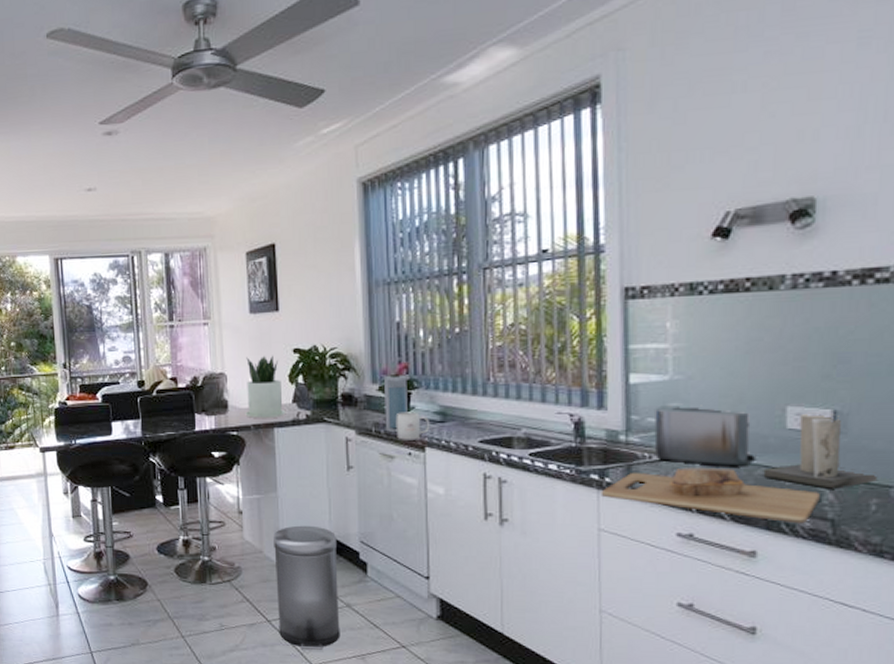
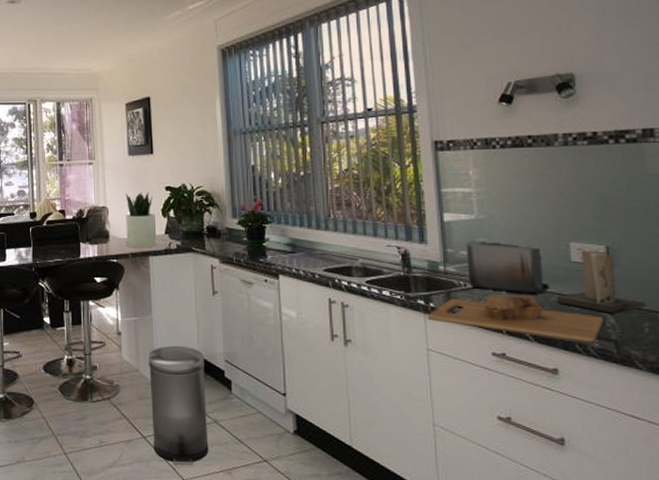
soap dispenser: present [384,374,410,433] -> none [243,211,265,262]
mug: present [395,412,431,440] -> none [253,243,283,268]

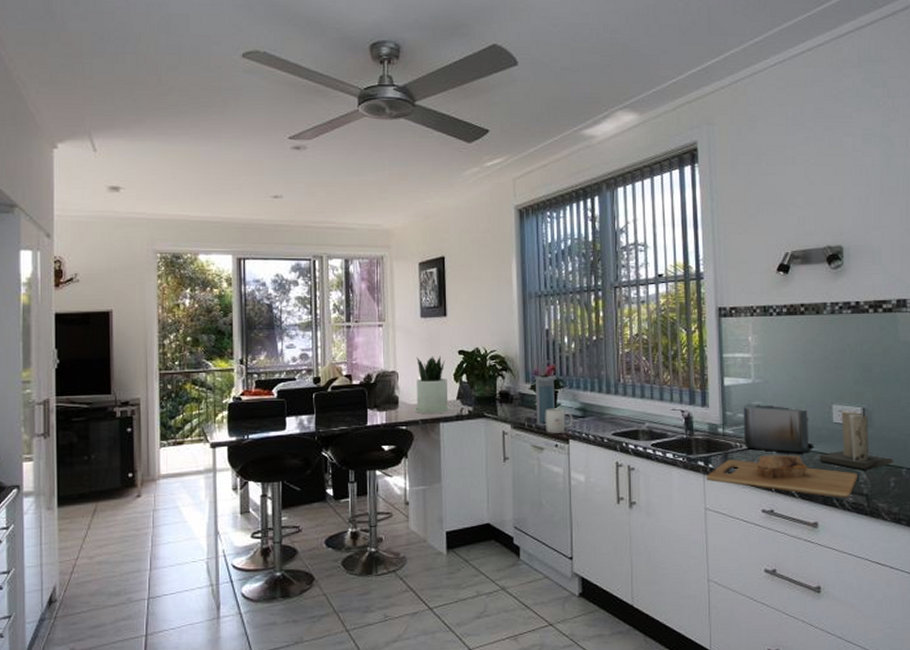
pedal bin: present [147,345,209,466] -> none [436,514,496,635]
soap dispenser: none [243,211,265,262] -> present [536,375,557,427]
mug: none [253,243,283,268] -> present [545,408,573,433]

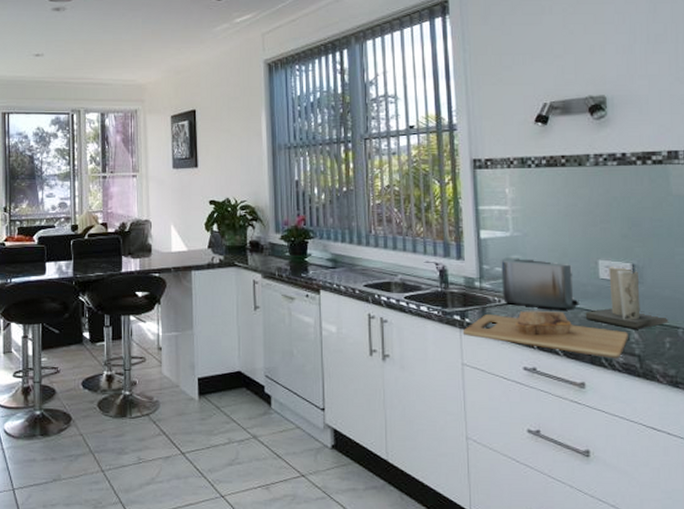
planter: present [414,356,451,415] -> none [166,205,202,263]
soap dispenser: present [536,375,557,427] -> none [286,226,307,277]
mug: present [545,408,573,433] -> none [295,258,324,284]

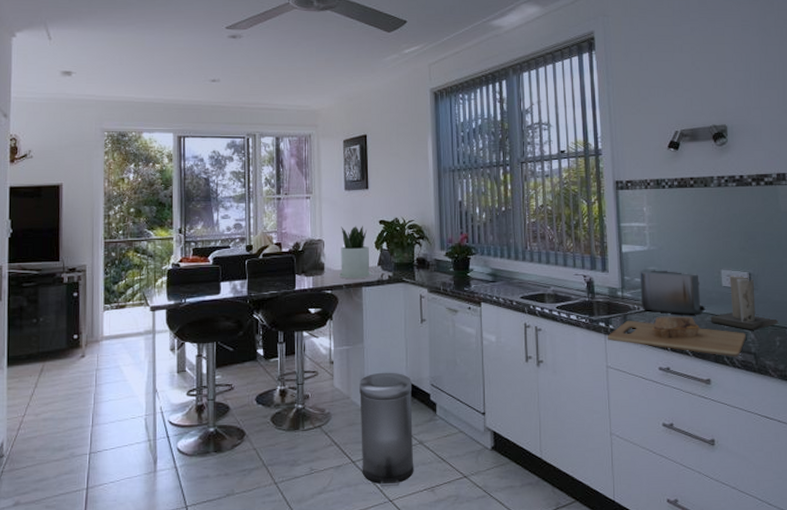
planter: none [166,205,202,263] -> present [338,225,372,280]
pedal bin: none [188,361,247,482] -> present [358,372,414,487]

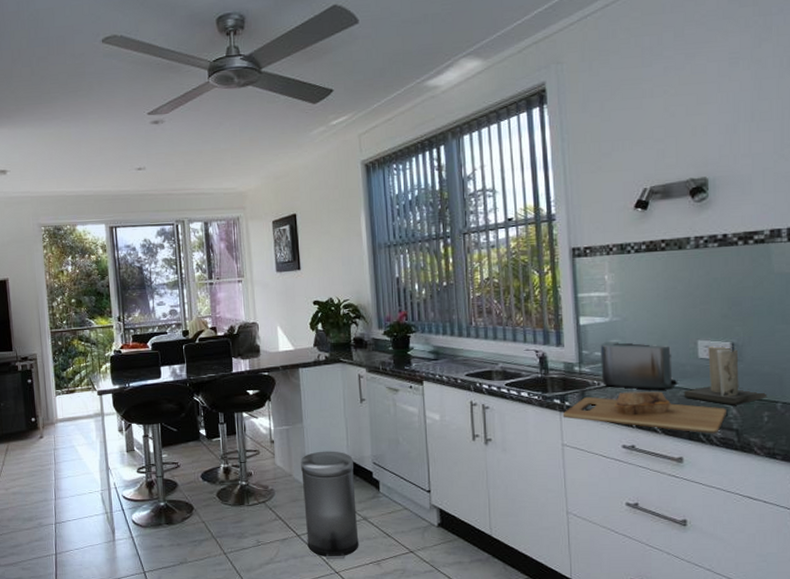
planter: present [338,225,372,280] -> none [274,307,309,361]

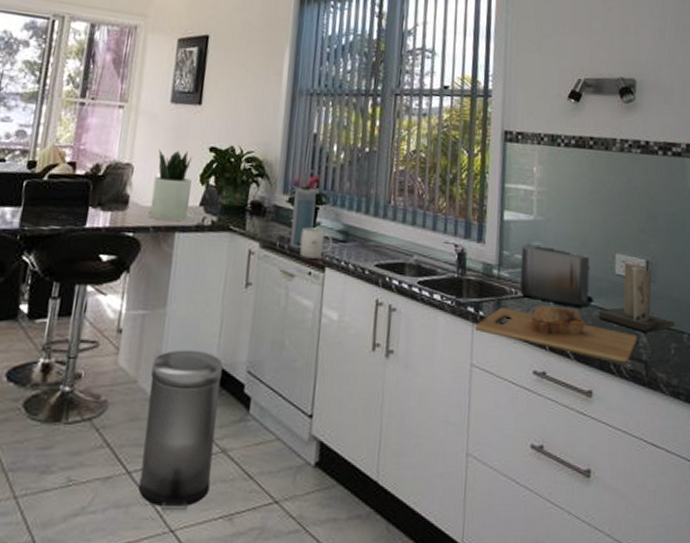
planter: none [274,307,309,361] -> present [146,149,192,222]
soap dispenser: none [388,321,409,370] -> present [289,188,320,250]
mug: none [398,352,427,376] -> present [299,227,333,259]

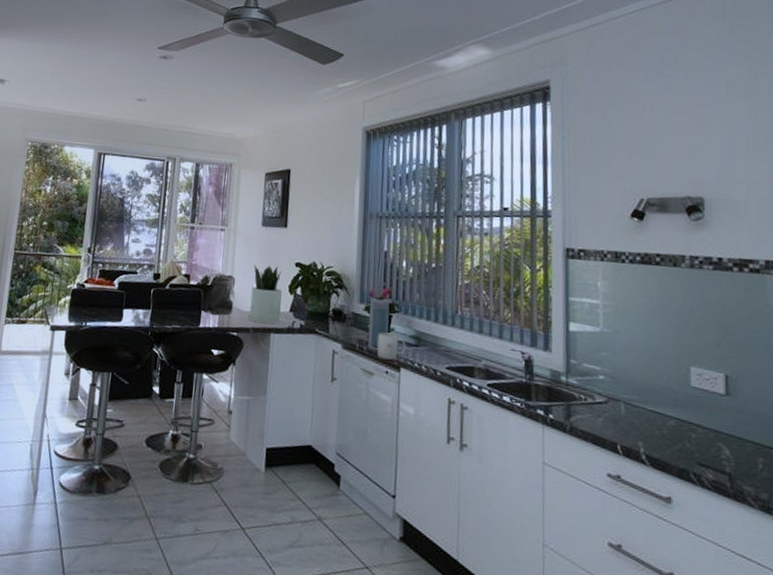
pedal bin: present [138,349,223,511] -> none [251,431,315,565]
cutting board: present [474,305,637,365] -> none [545,412,719,476]
toaster: present [519,242,594,309] -> none [588,353,669,418]
paper towel roll: present [598,261,676,333] -> none [674,374,762,446]

